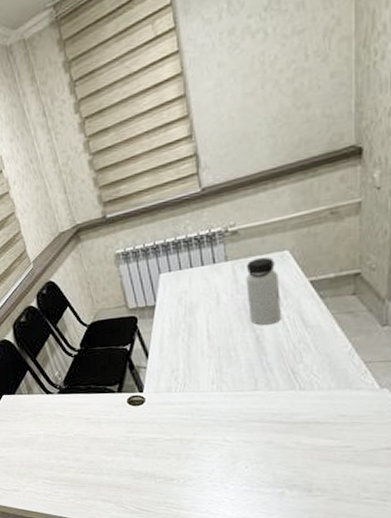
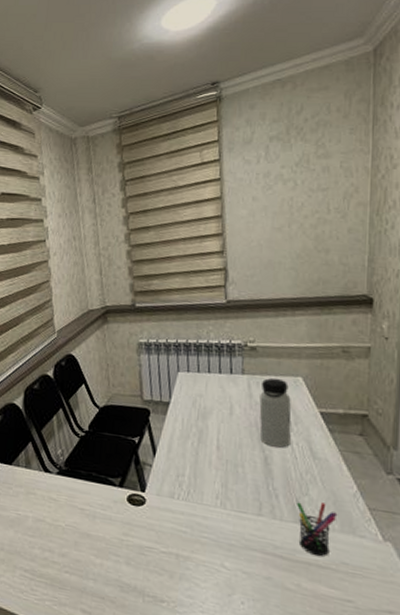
pen holder: none [292,366,333,415] -> present [297,502,338,557]

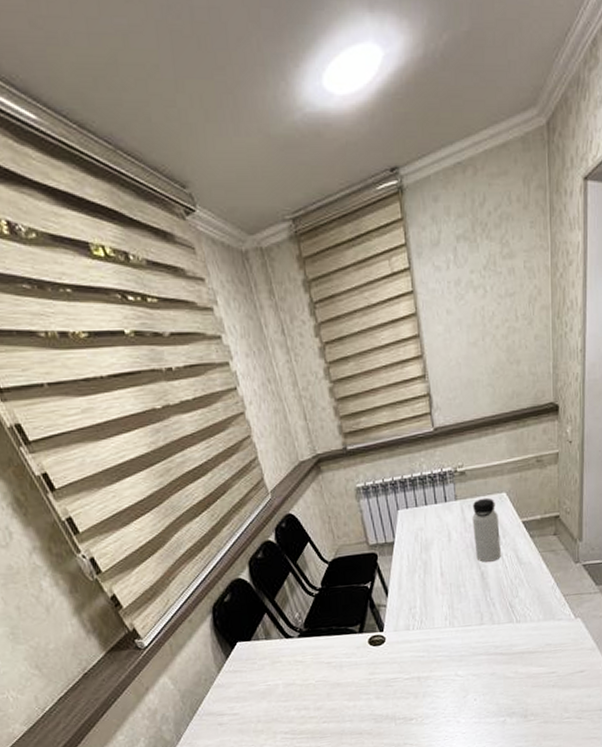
pen holder: present [297,502,338,557] -> none [510,600,541,645]

